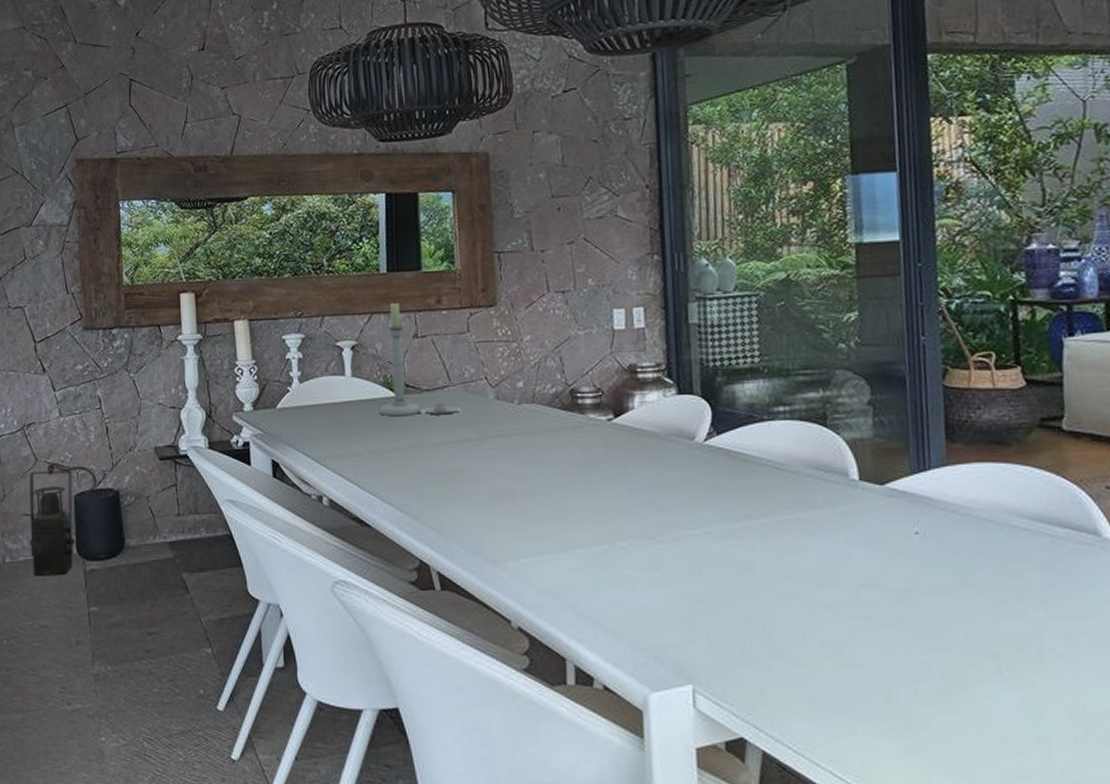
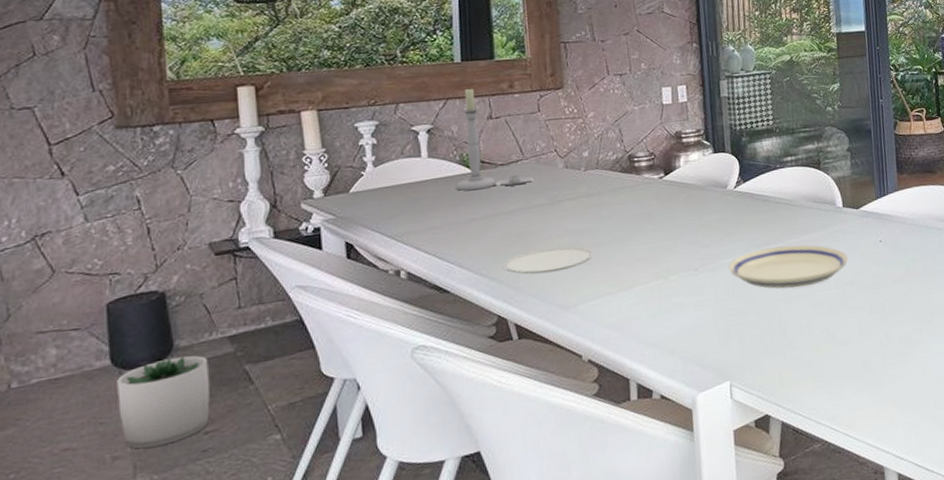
lantern: present [29,462,97,576] -> none [44,271,136,397]
planter: none [81,555,153,638] -> present [117,355,210,449]
plate: none [427,490,527,519] -> present [504,246,594,274]
plate: none [694,522,867,578] -> present [728,245,849,289]

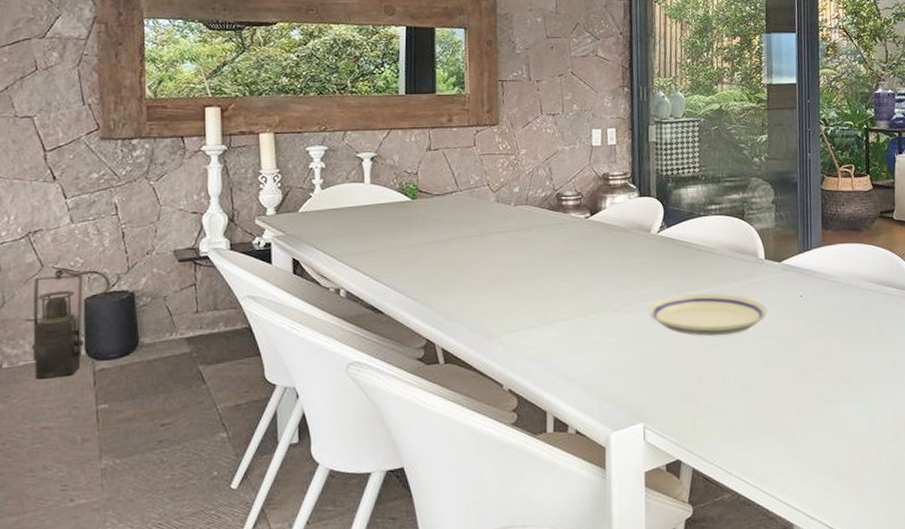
lantern: none [44,271,136,397] -> present [31,267,110,380]
planter: present [117,355,210,449] -> none [90,352,167,434]
candlestick: present [456,87,534,191] -> none [394,118,467,218]
plate: present [504,246,594,274] -> none [435,278,519,303]

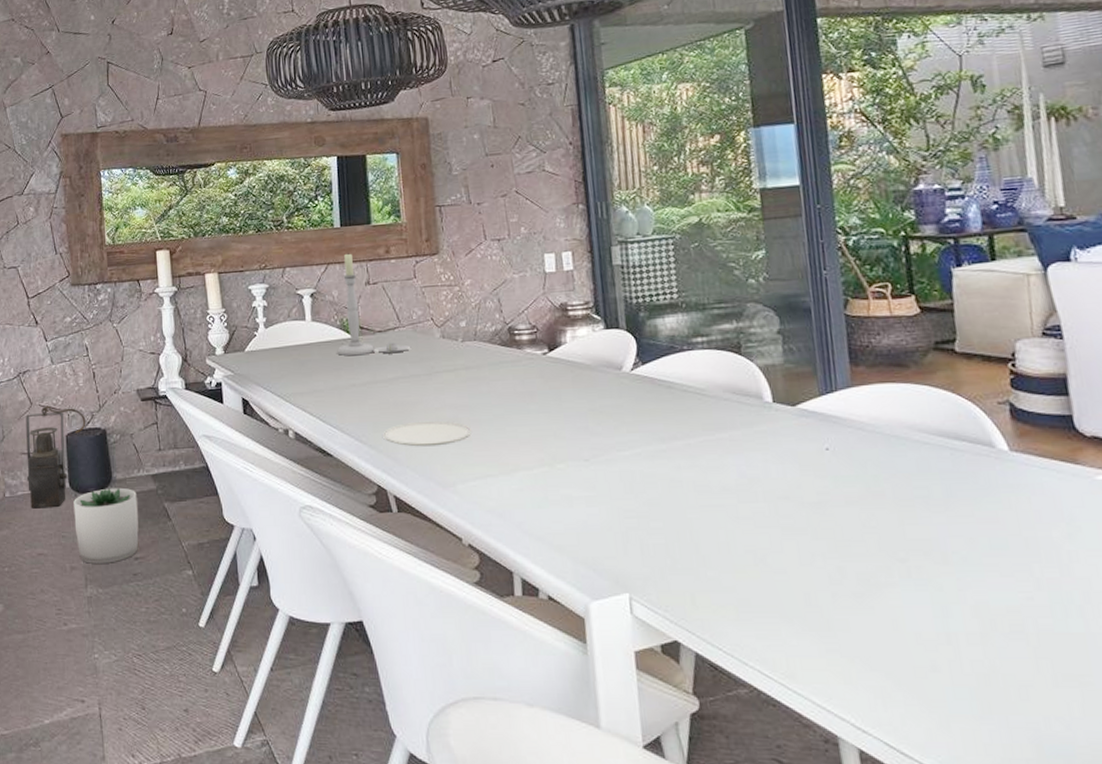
planter: none [90,352,167,434] -> present [74,487,139,564]
candlestick: none [394,118,467,218] -> present [337,252,411,356]
plate: none [435,278,519,303] -> present [383,420,473,447]
plate: present [648,293,768,336] -> none [625,443,782,494]

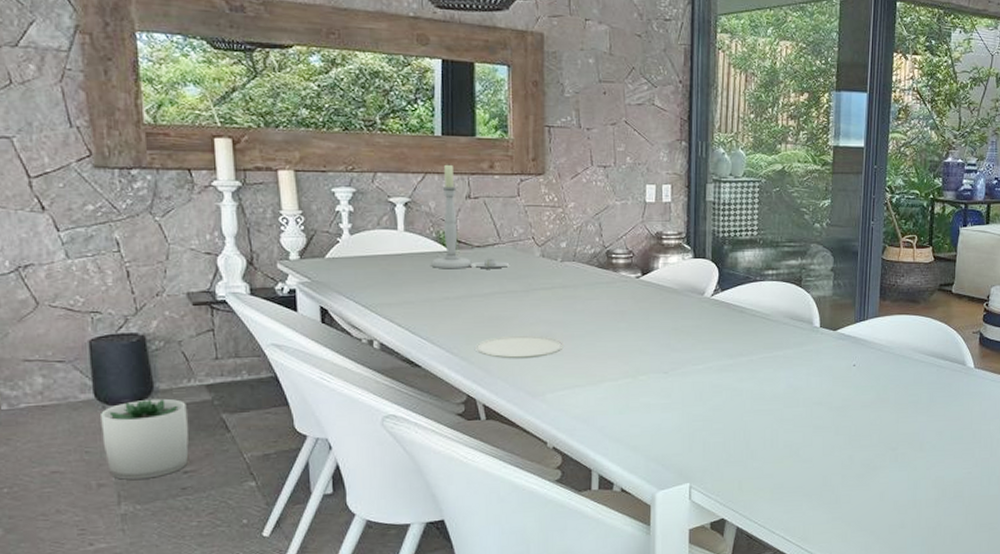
lantern: present [26,405,86,509] -> none [29,306,117,423]

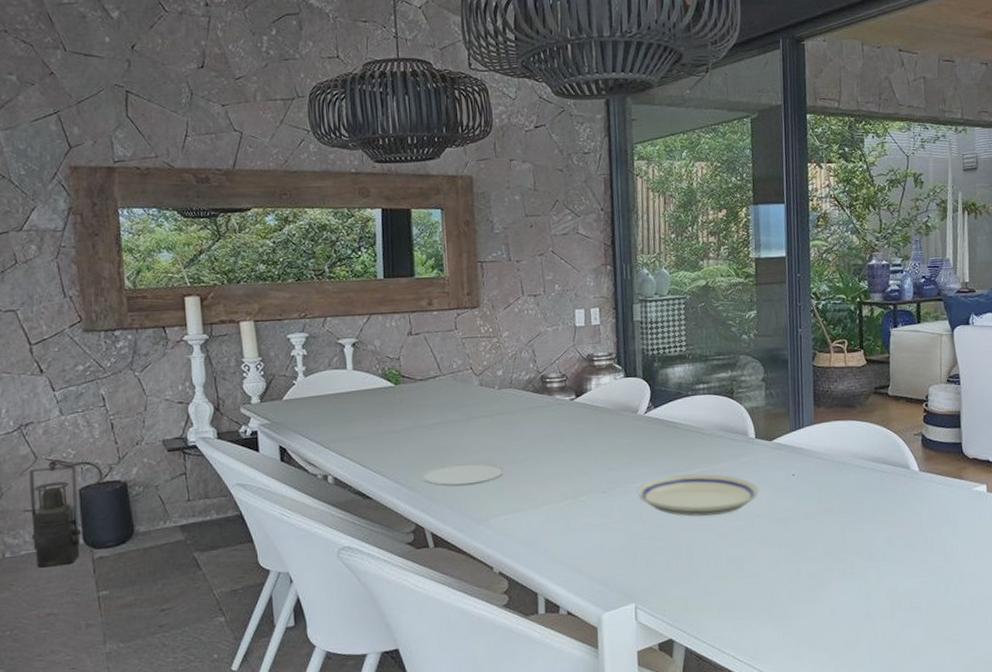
lantern: none [29,306,117,423] -> present [29,459,103,568]
planter: present [101,398,189,480] -> none [89,540,165,619]
candlestick: present [431,163,510,269] -> none [378,303,451,404]
plate: none [698,359,820,401] -> present [637,474,759,517]

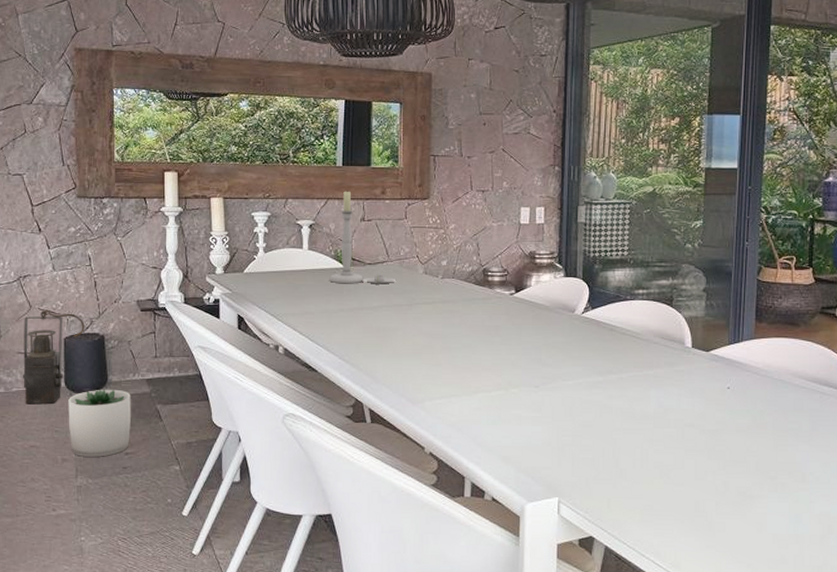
planter: none [89,540,165,619] -> present [68,389,131,457]
candlestick: none [378,303,451,404] -> present [329,189,397,284]
plate: present [422,462,506,487] -> none [364,345,443,368]
plate: present [637,474,759,517] -> none [568,377,692,420]

